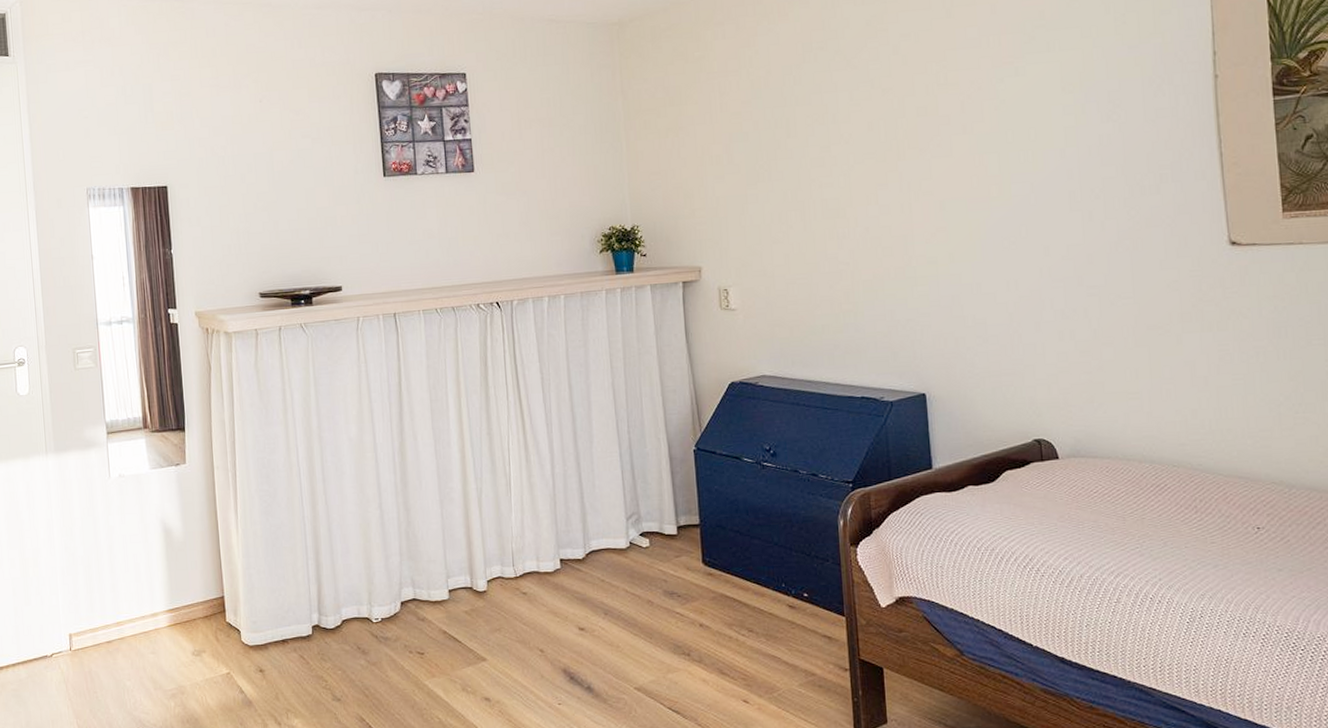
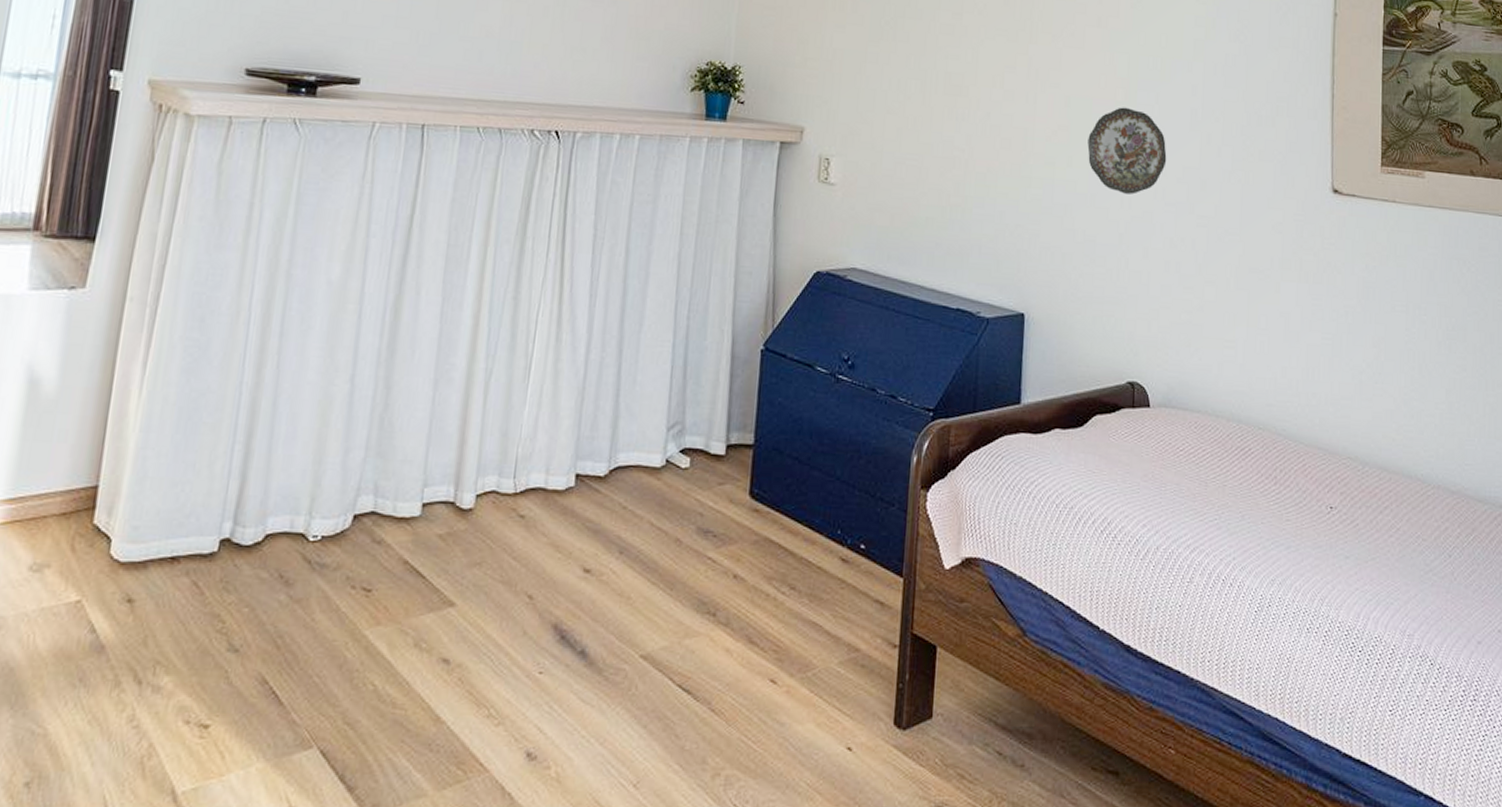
decorative plate: none [967,201,1049,278] -> present [1087,107,1167,195]

